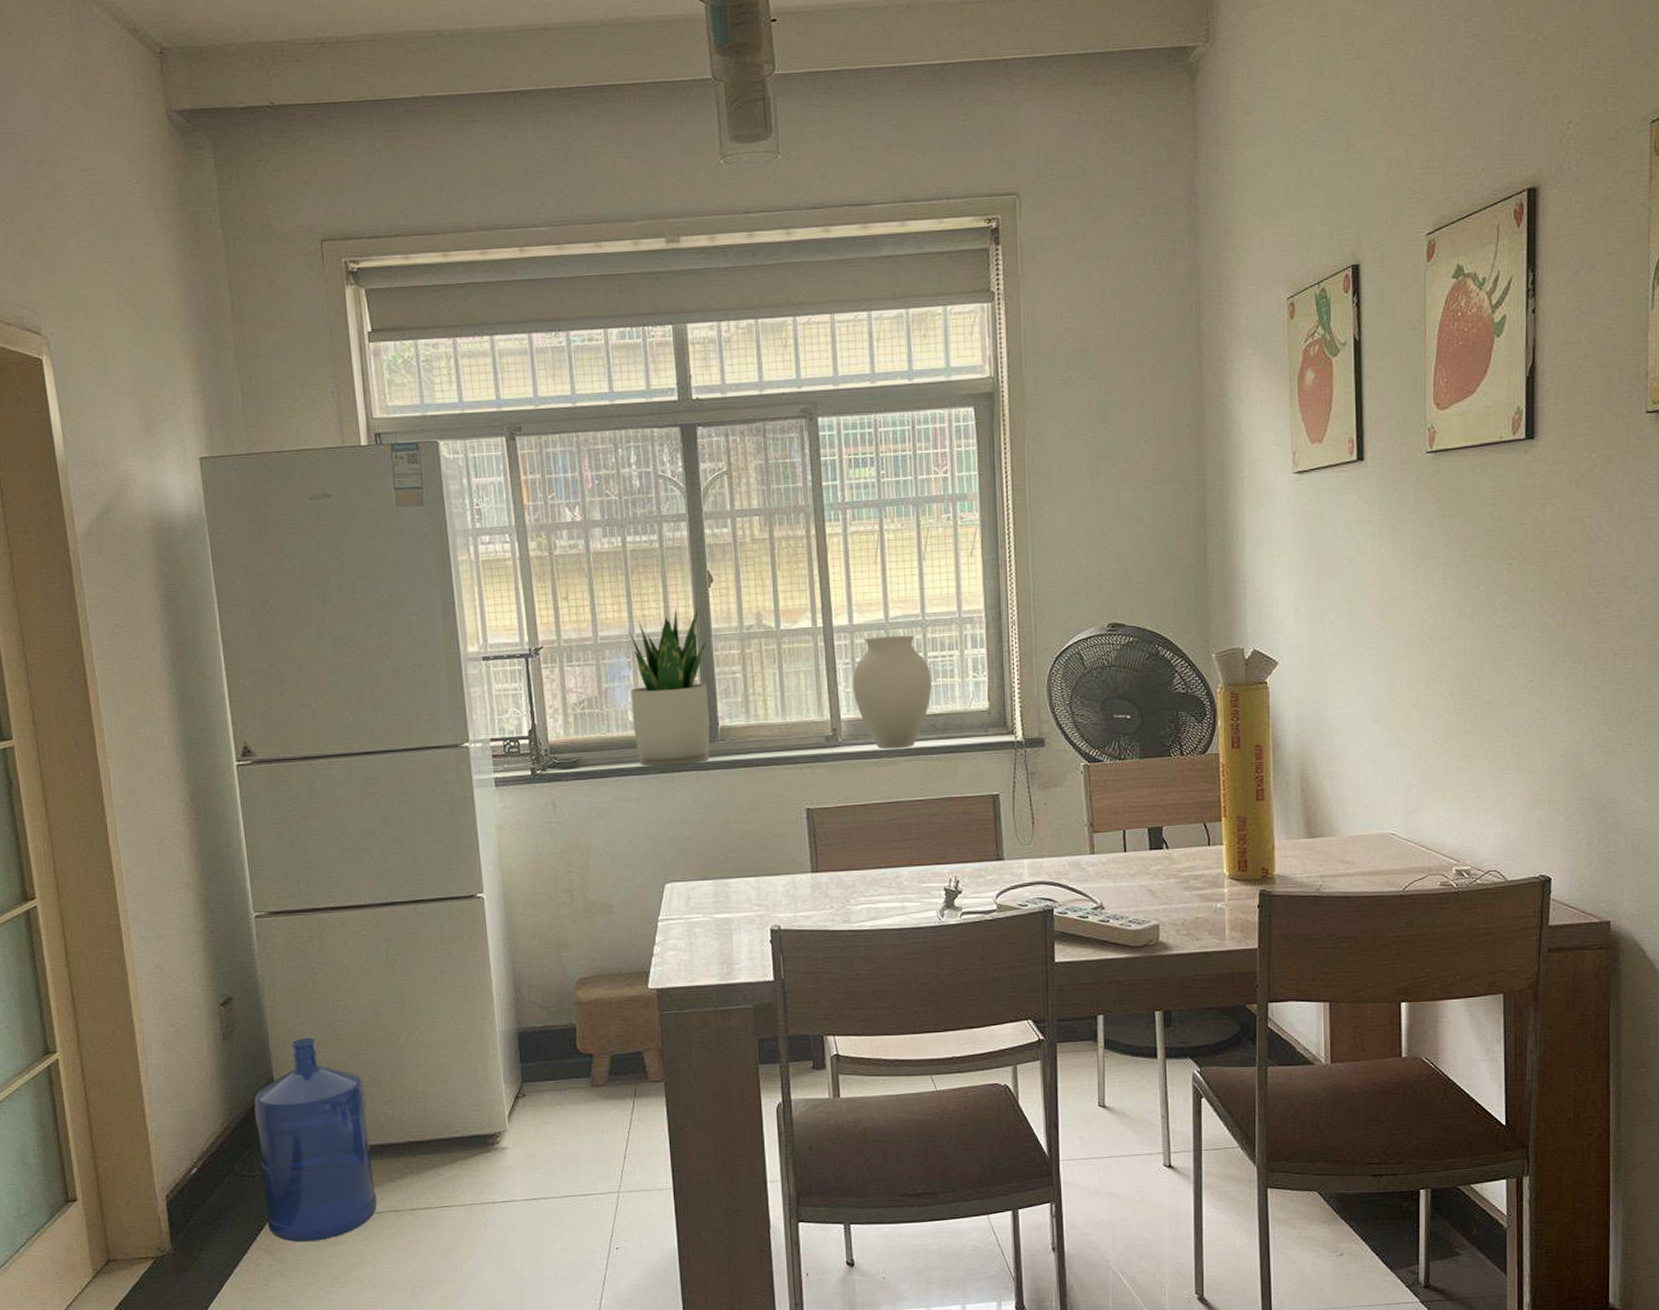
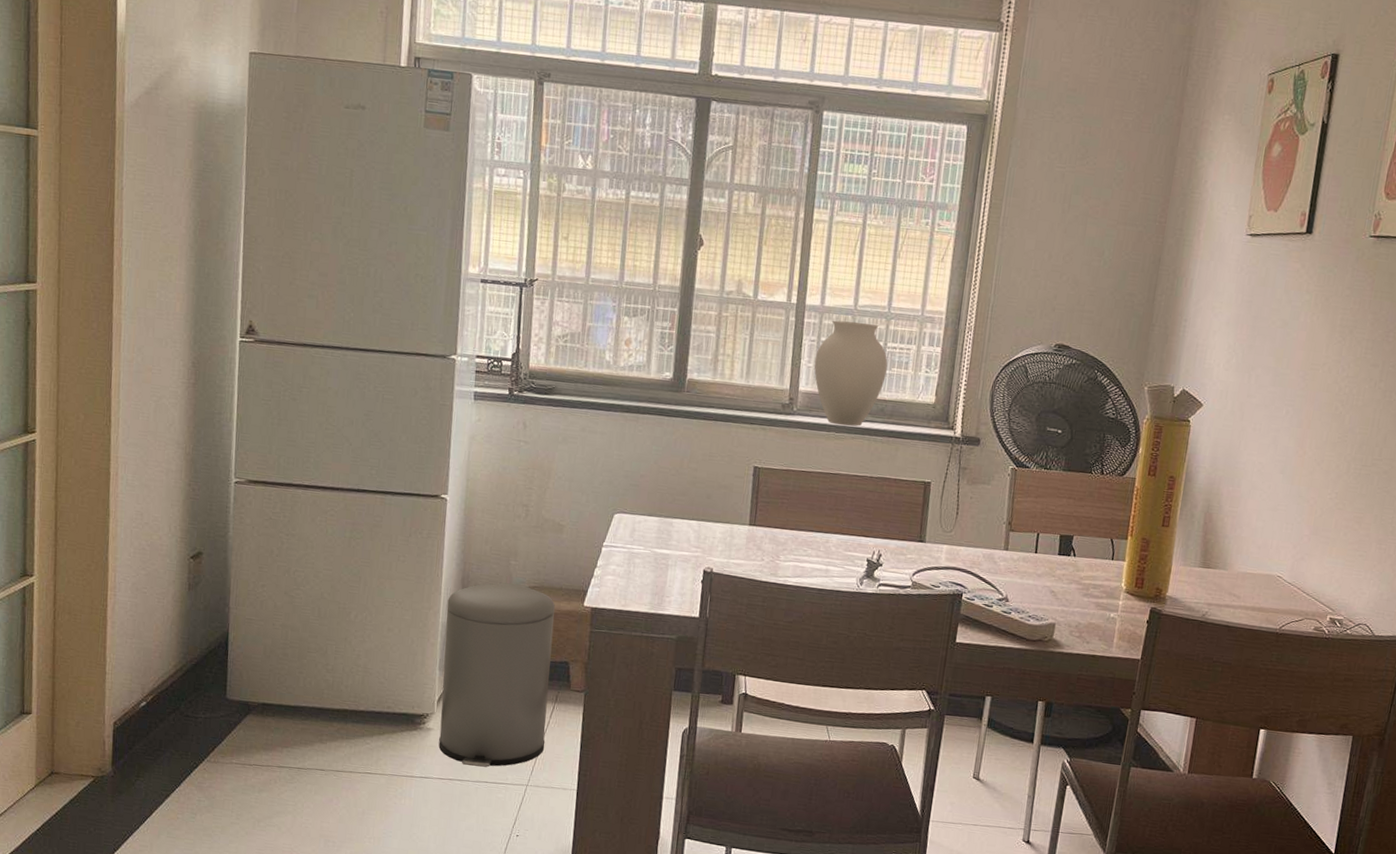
water jug: present [254,1037,377,1243] -> none [203,599,310,786]
pedal bin: none [501,976,631,1182] -> present [438,582,556,767]
planter: present [628,609,710,767] -> none [608,264,688,409]

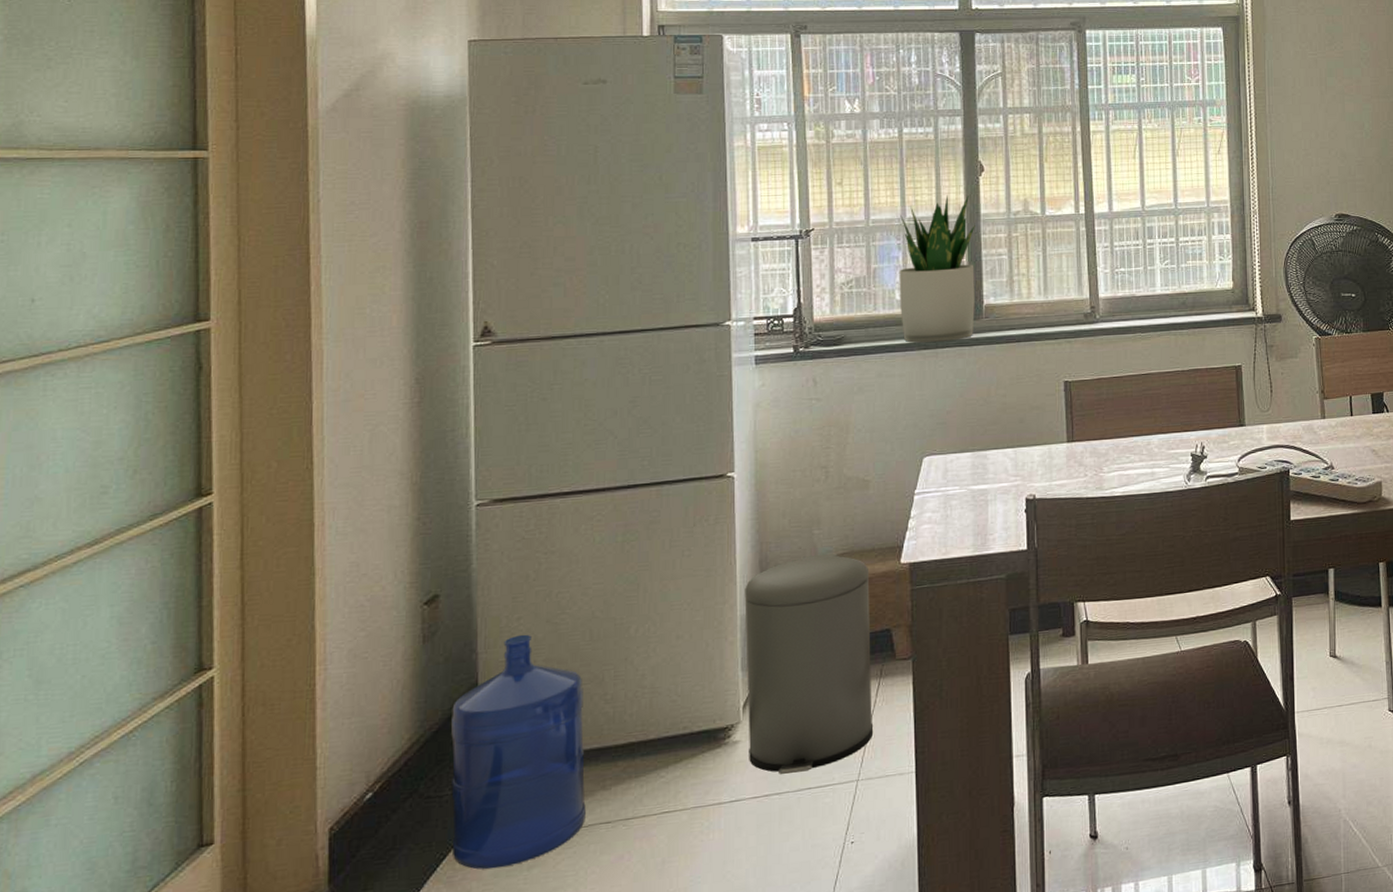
water jug: none [203,599,310,786] -> present [450,634,586,870]
planter: none [608,264,688,409] -> present [899,195,975,344]
vase: present [814,320,888,427] -> none [1110,221,1182,326]

